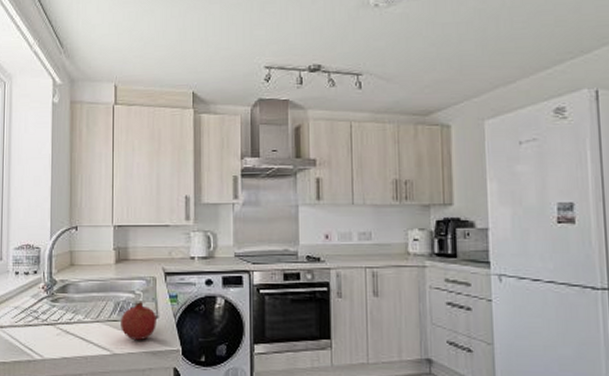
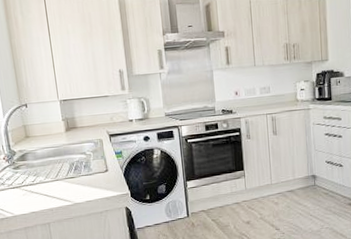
fruit: present [121,301,156,340] -> none [76,159,107,191]

